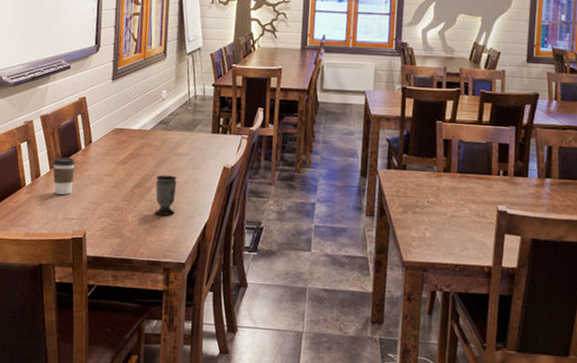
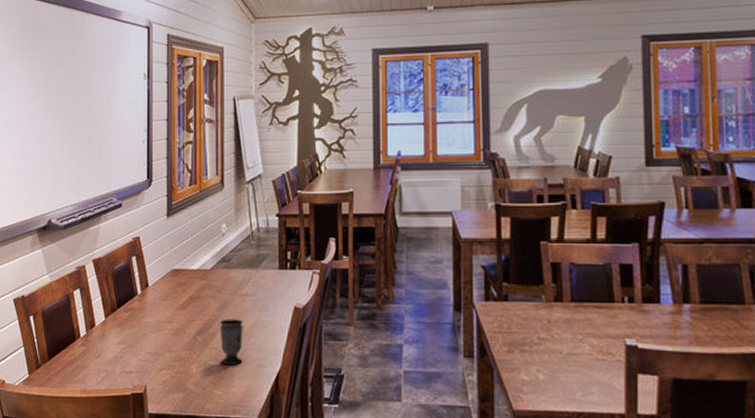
coffee cup: present [52,157,76,195] -> none [107,304,132,345]

